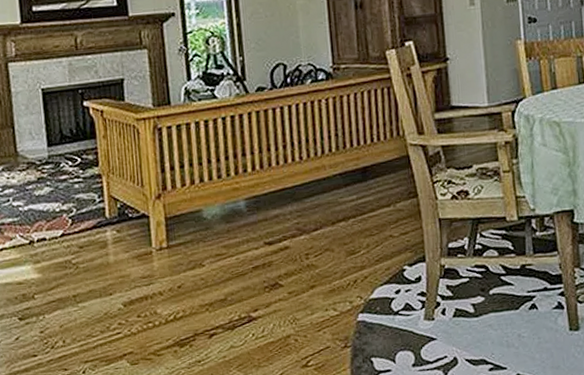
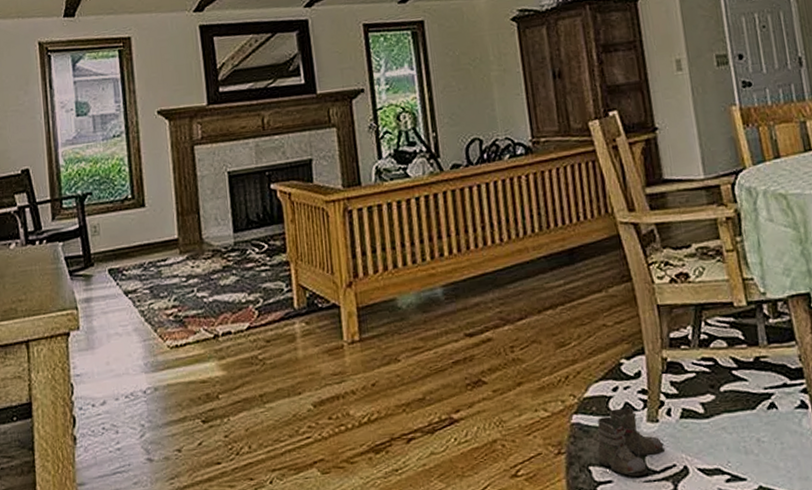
boots: none [379,308,438,367] -> present [597,408,665,477]

